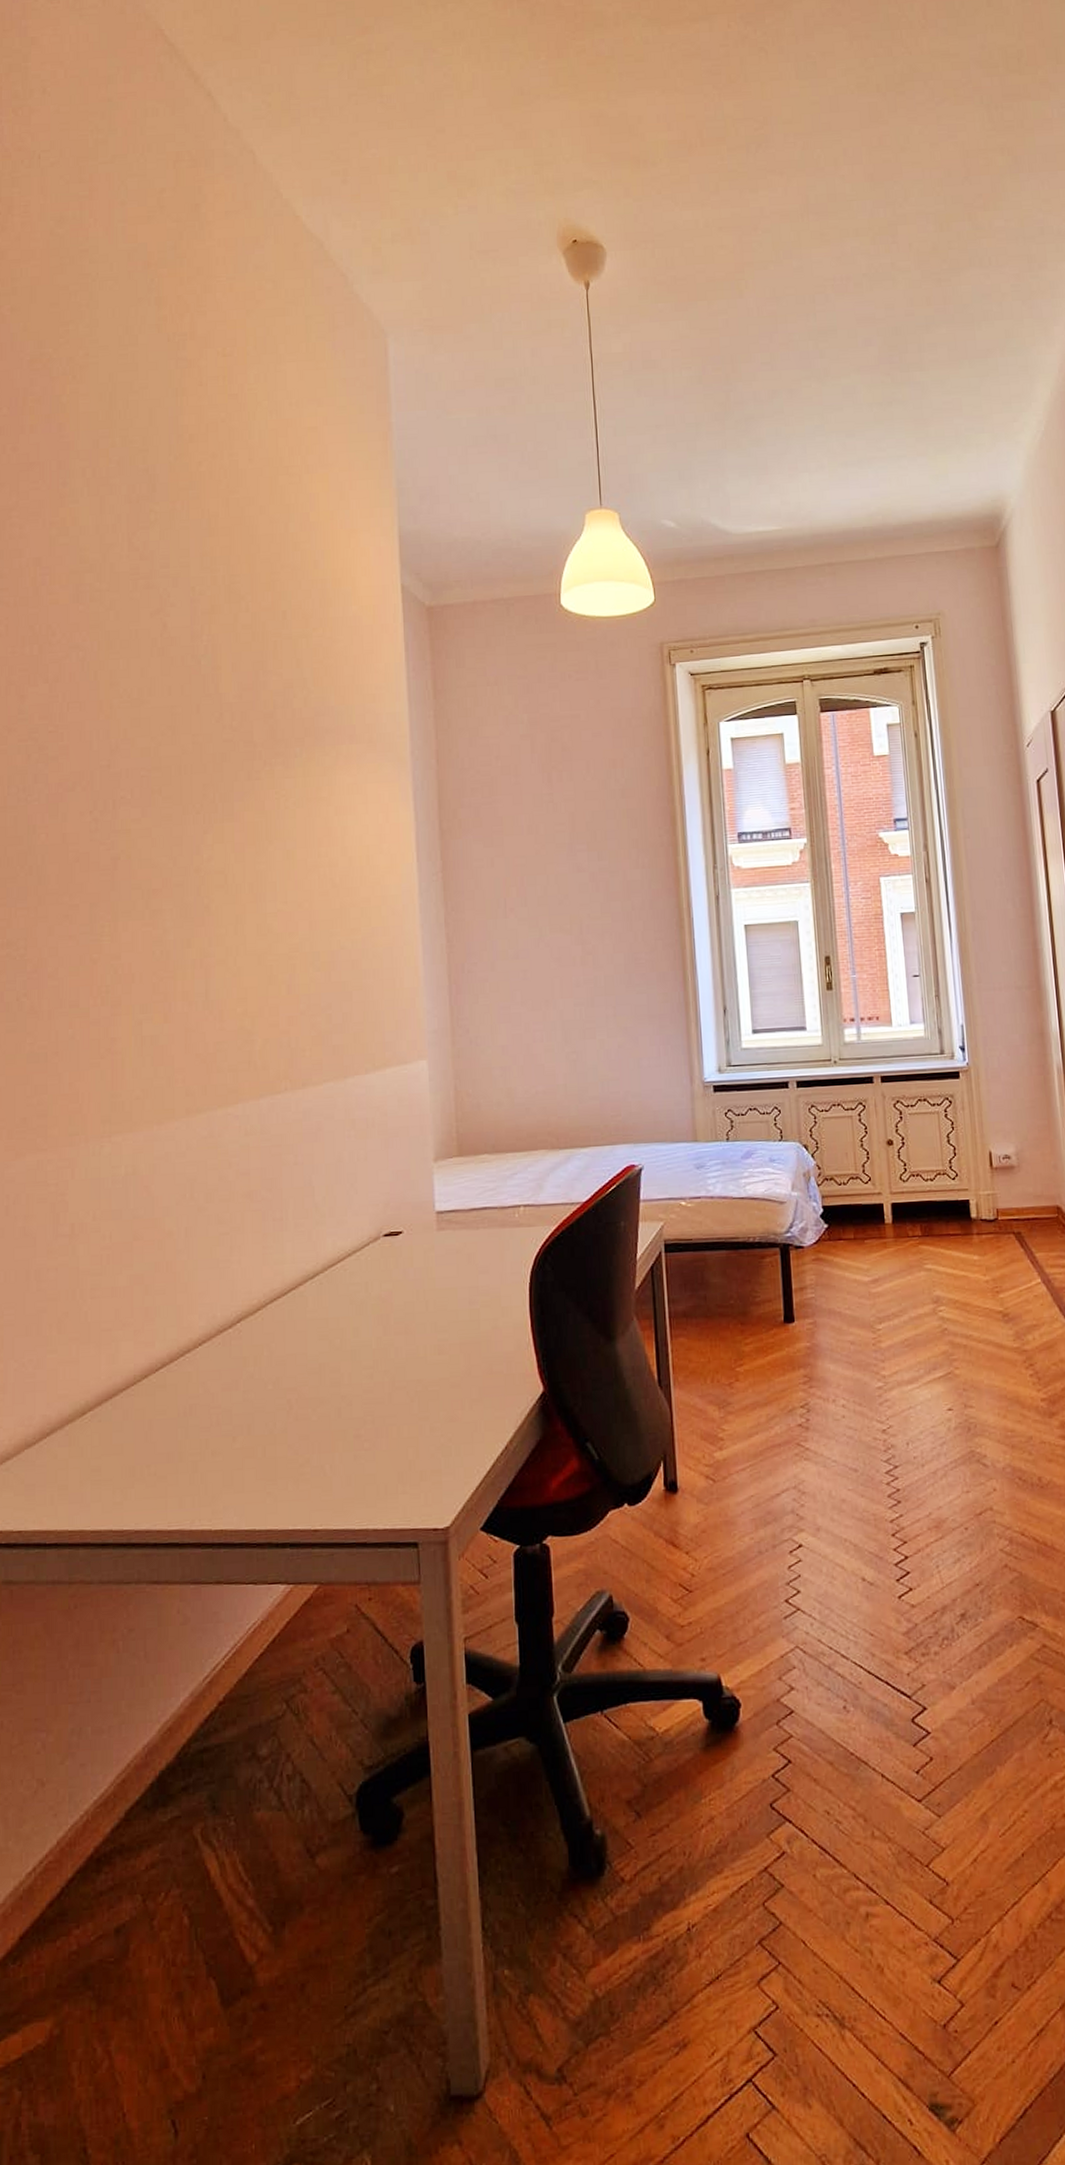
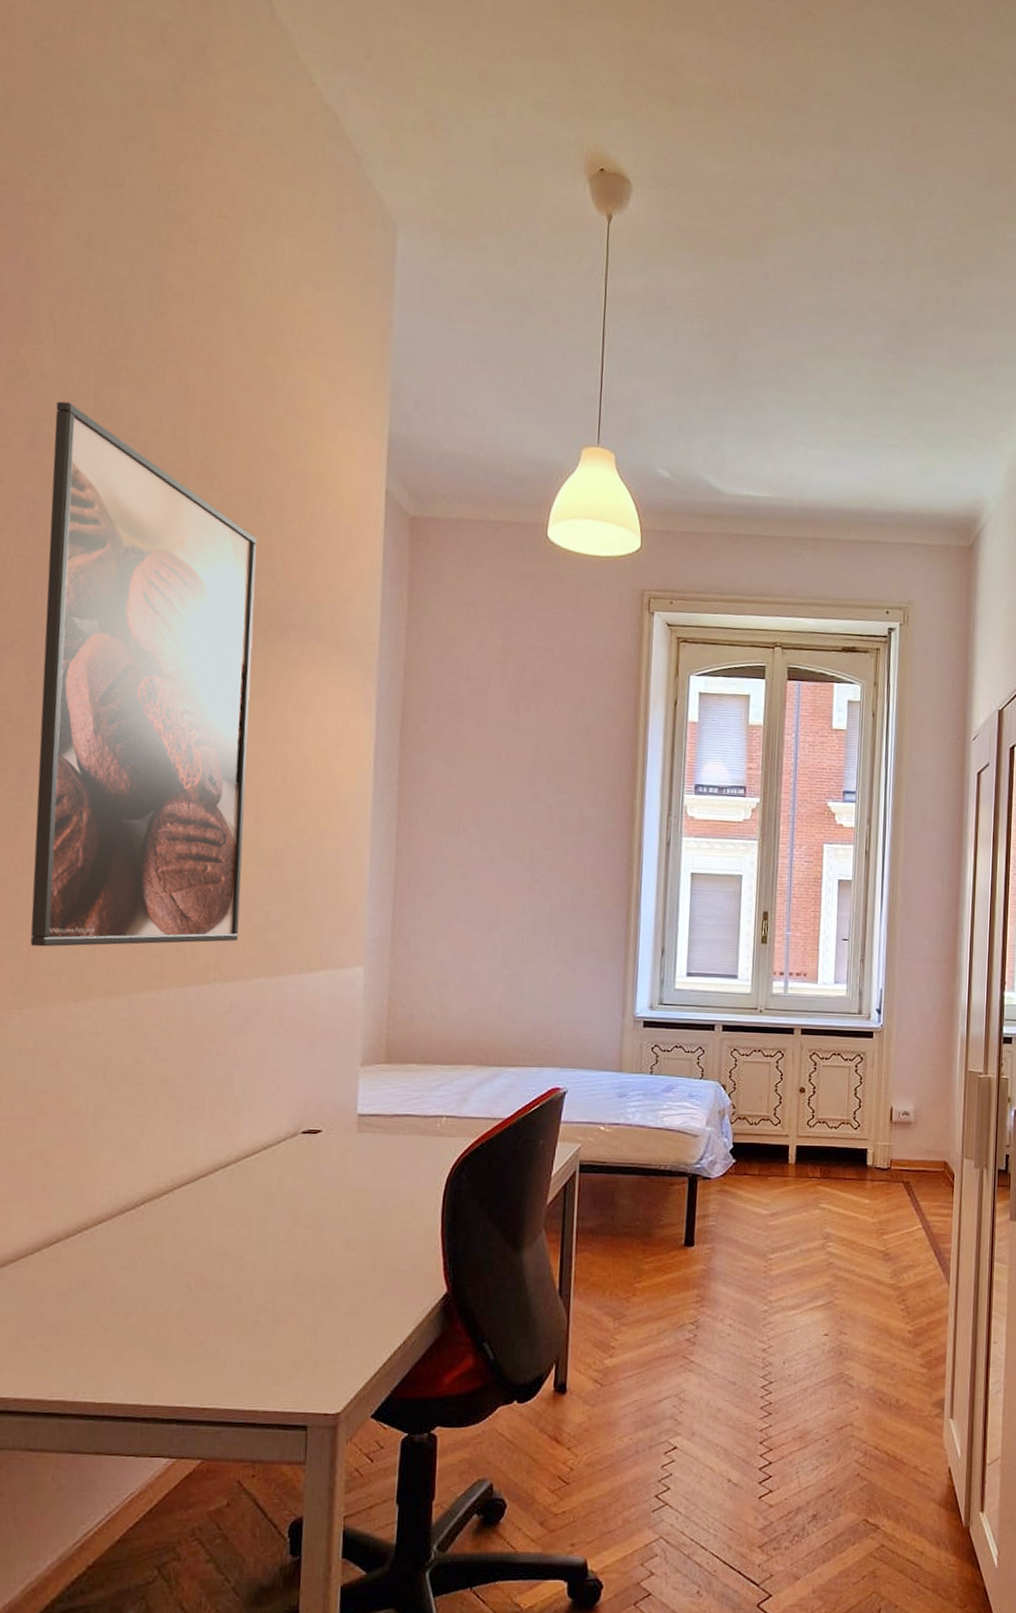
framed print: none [95,552,305,1074] -> present [30,401,257,947]

